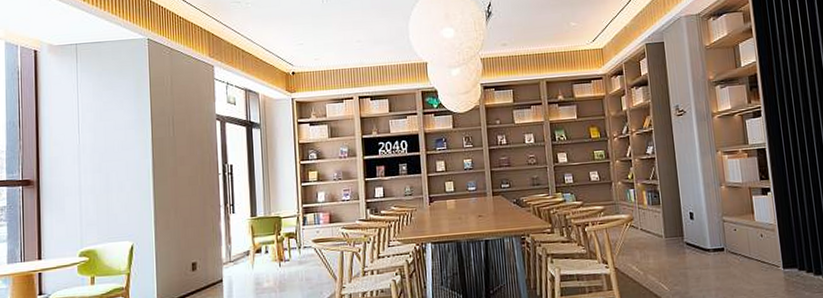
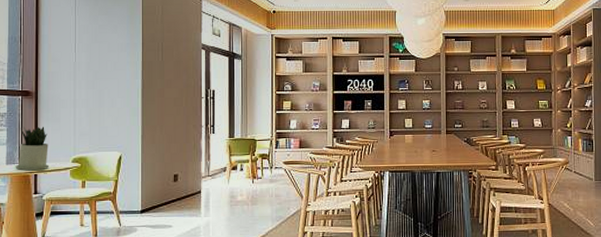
planter: none [17,218,55,270] -> present [15,126,50,171]

